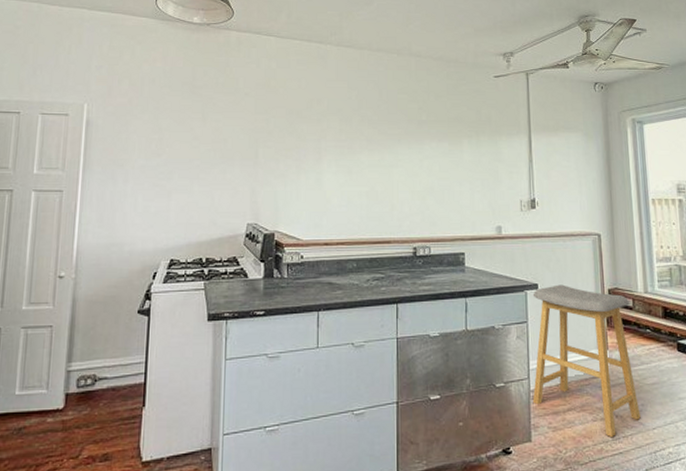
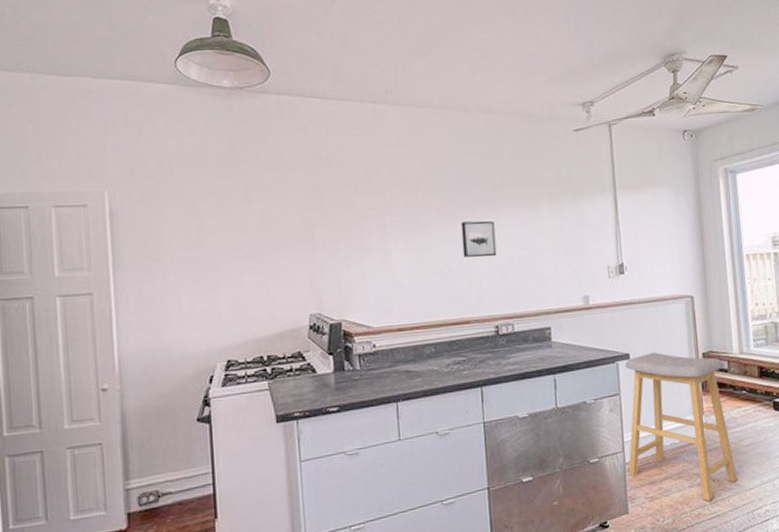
wall art: none [388,151,419,184] -> present [461,220,497,258]

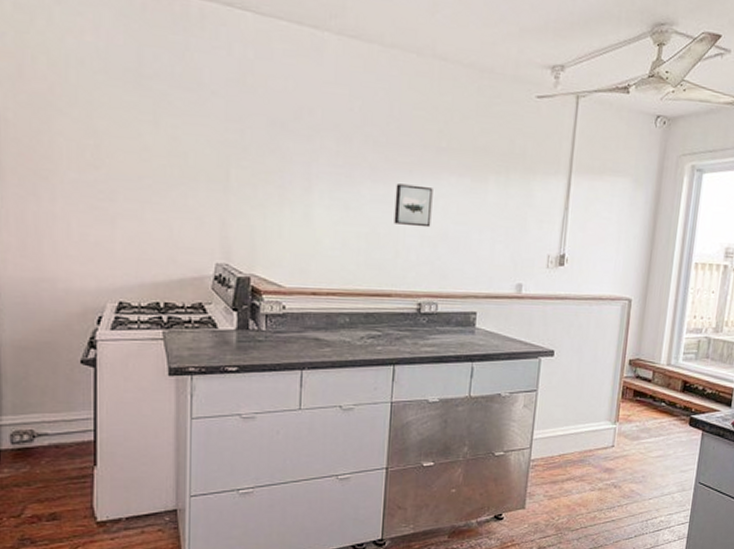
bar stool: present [625,352,738,501] -> none [531,352,650,506]

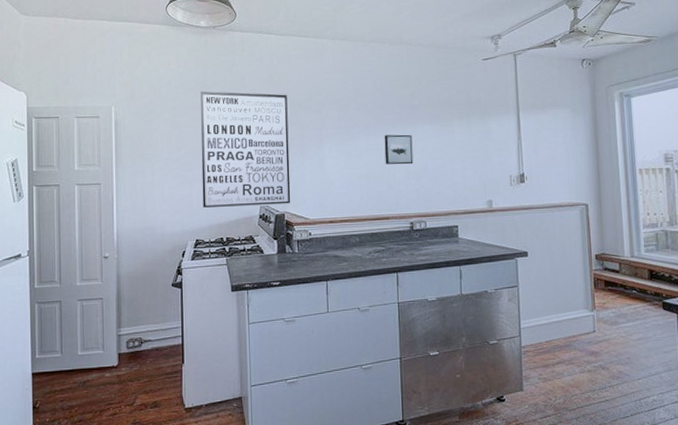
wall art: none [131,82,265,264] -> present [200,91,291,208]

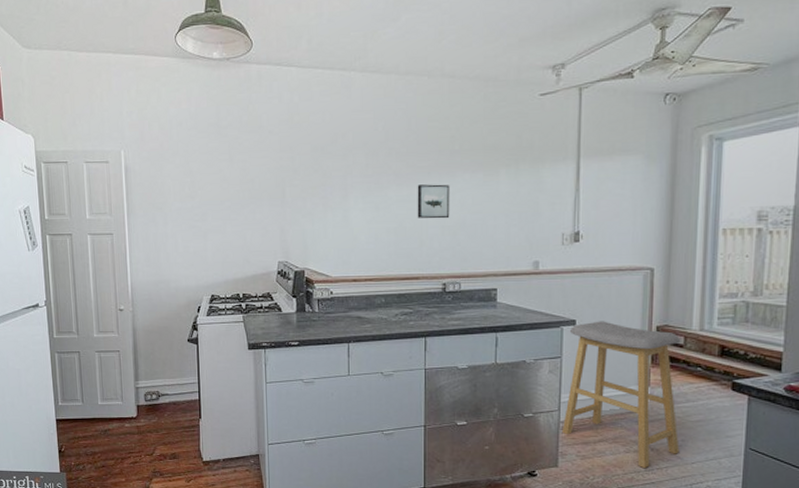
wall art: present [200,91,291,208] -> none [214,133,312,261]
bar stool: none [524,251,626,386] -> present [561,321,681,468]

